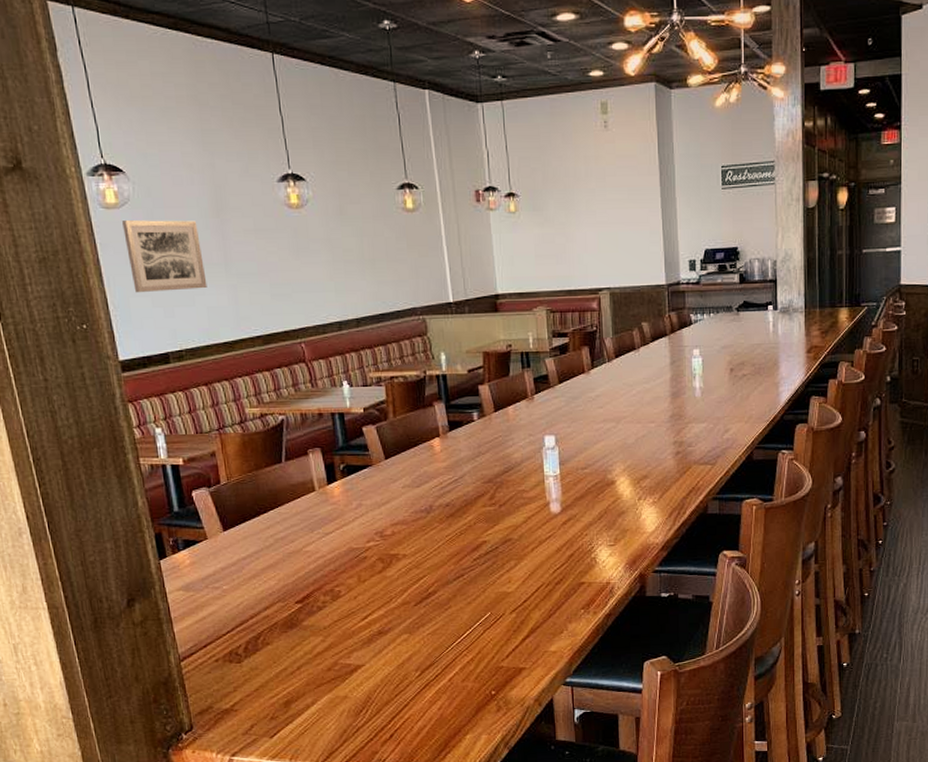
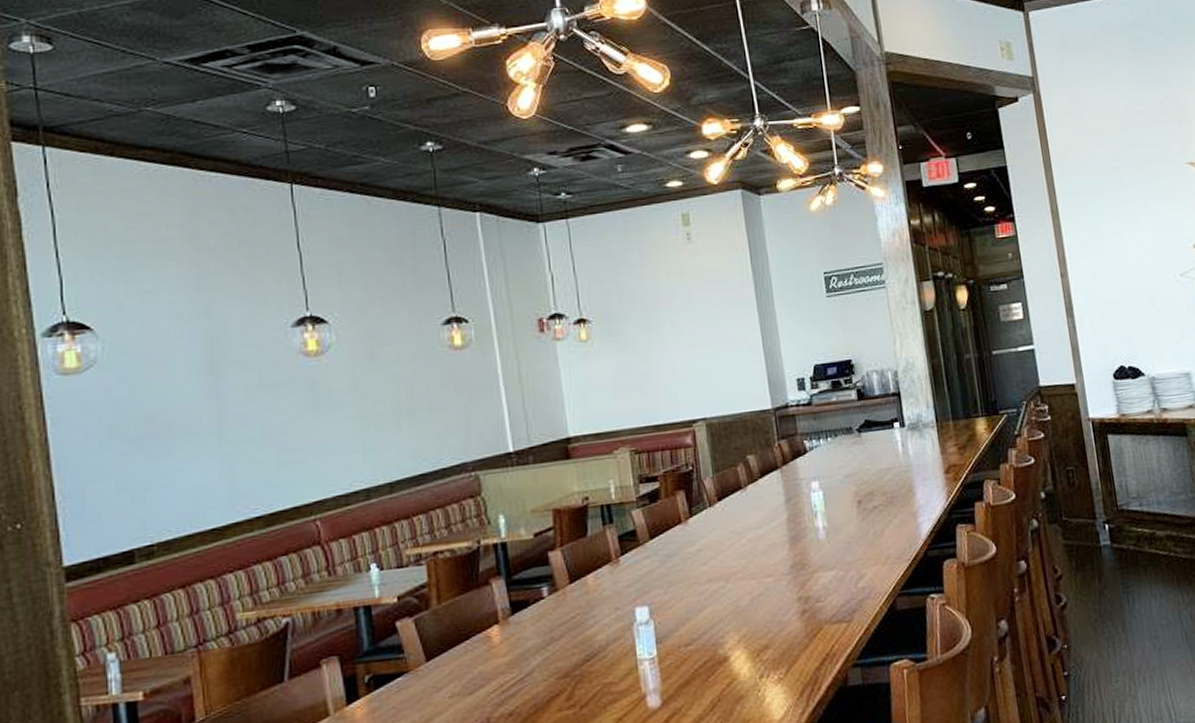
wall art: present [122,220,207,293] -> none [84,380,193,477]

